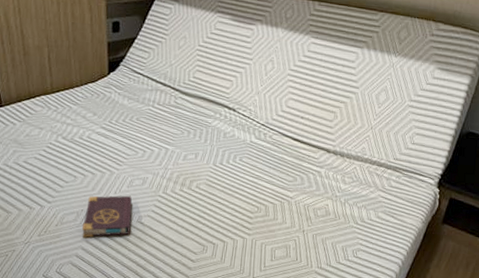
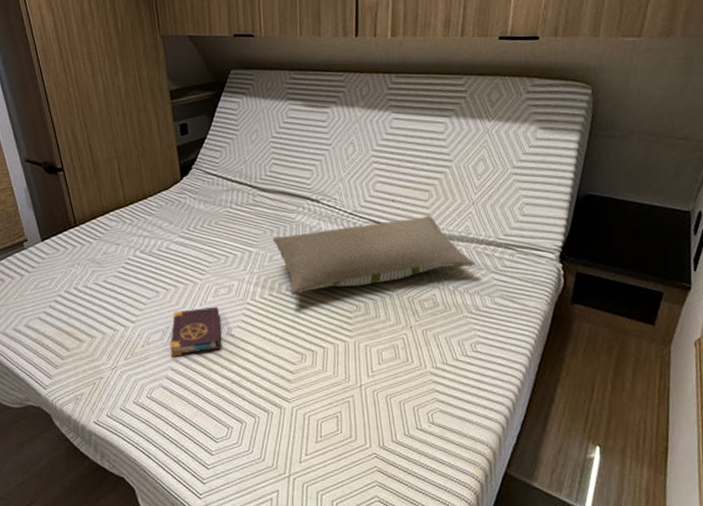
pillow: none [188,134,367,193] -> present [272,215,476,295]

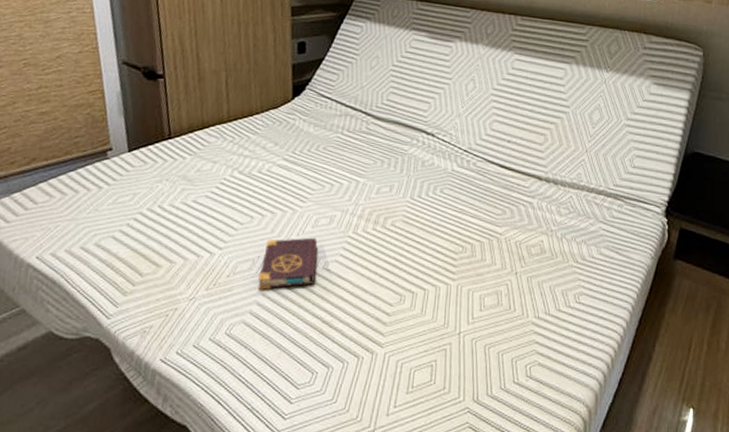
pillow: present [272,215,476,295] -> none [382,159,585,231]

